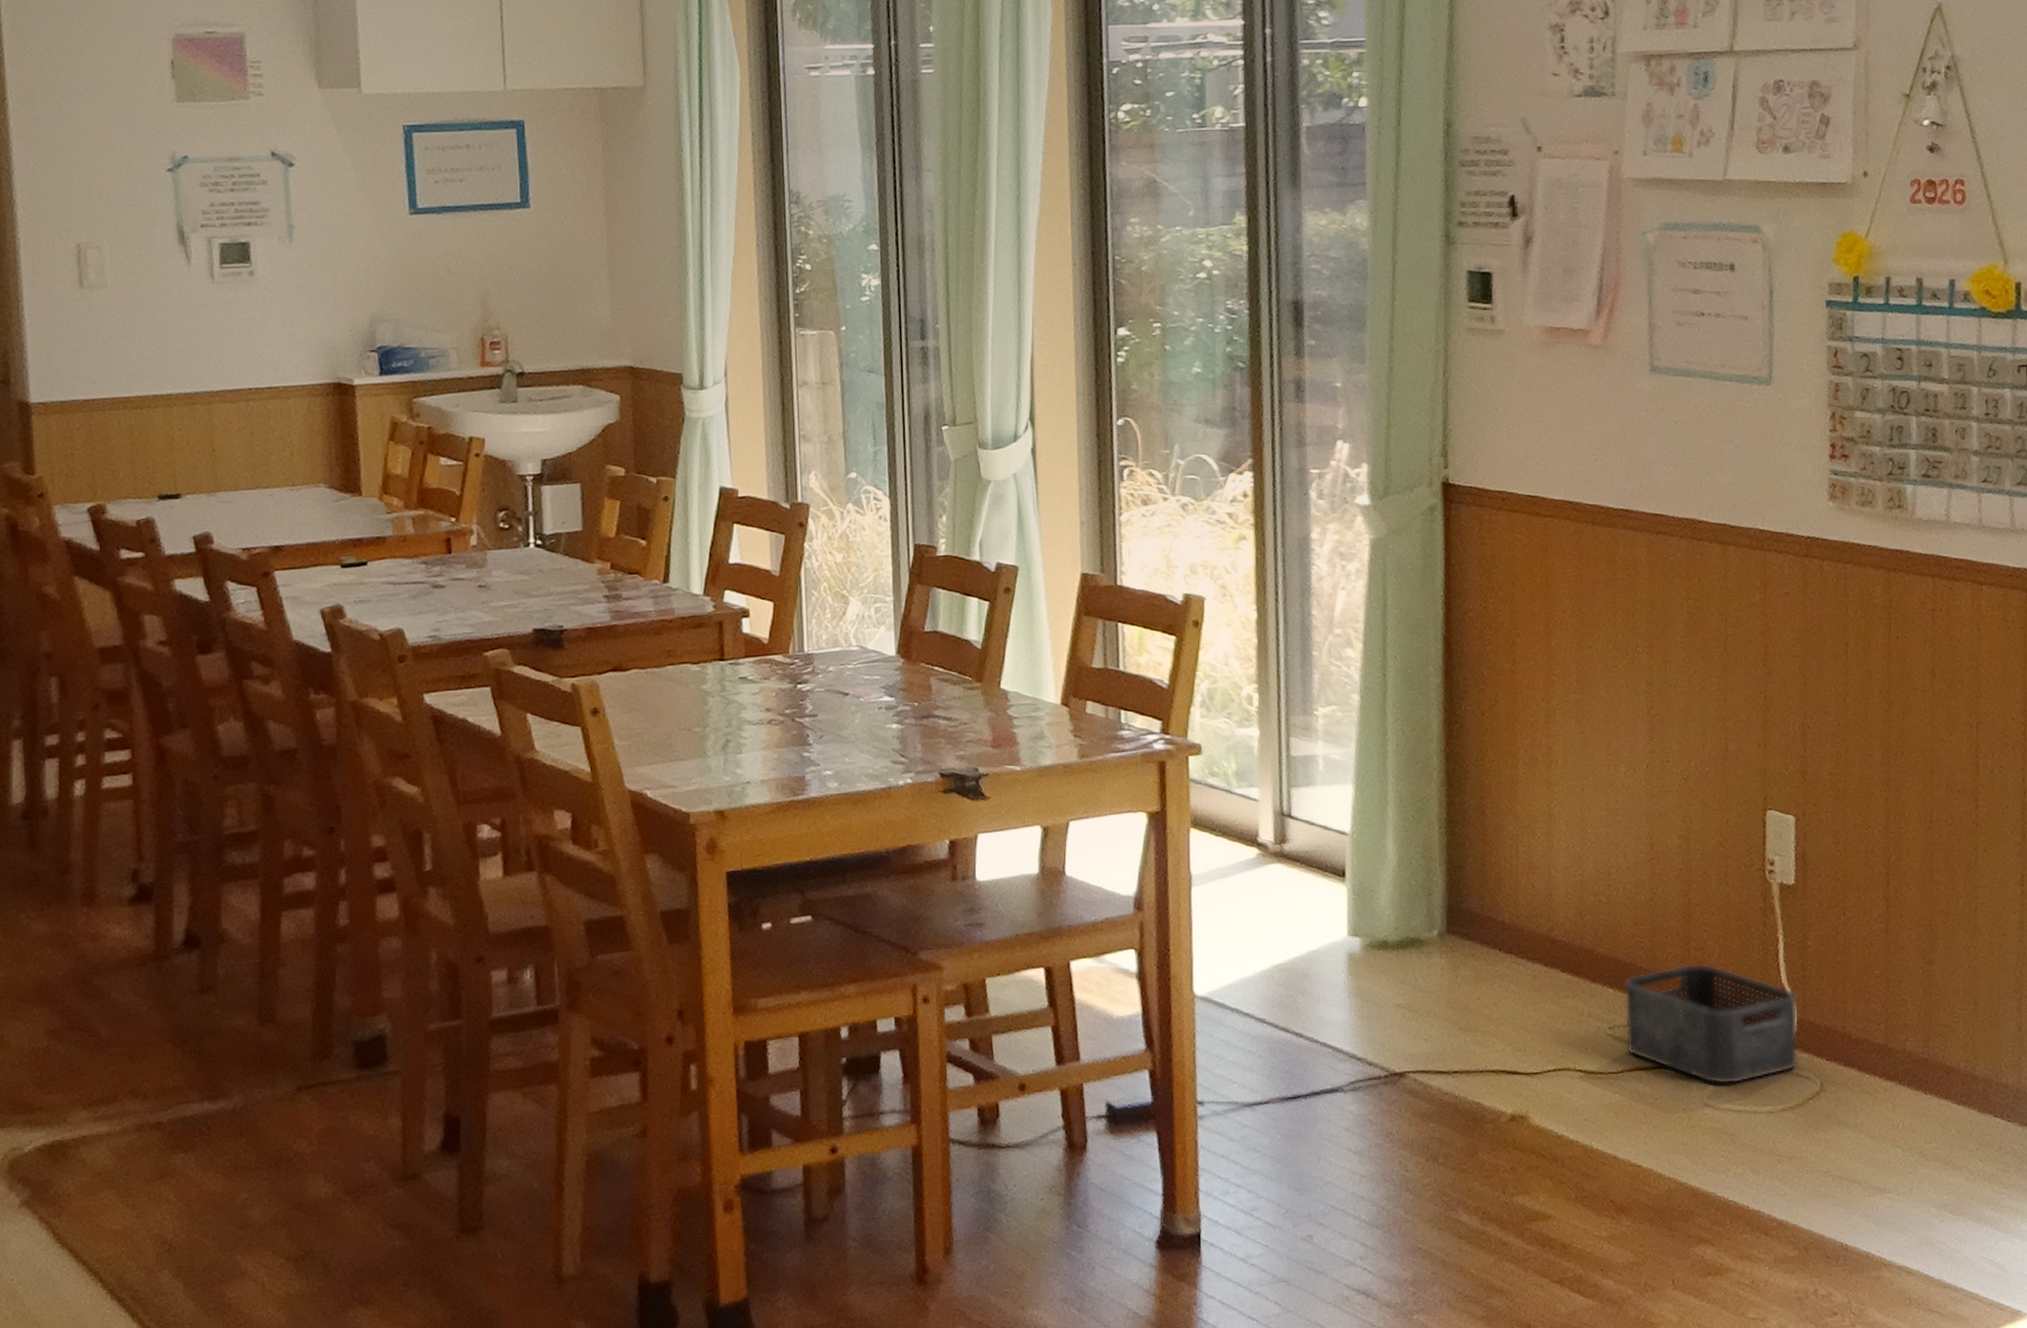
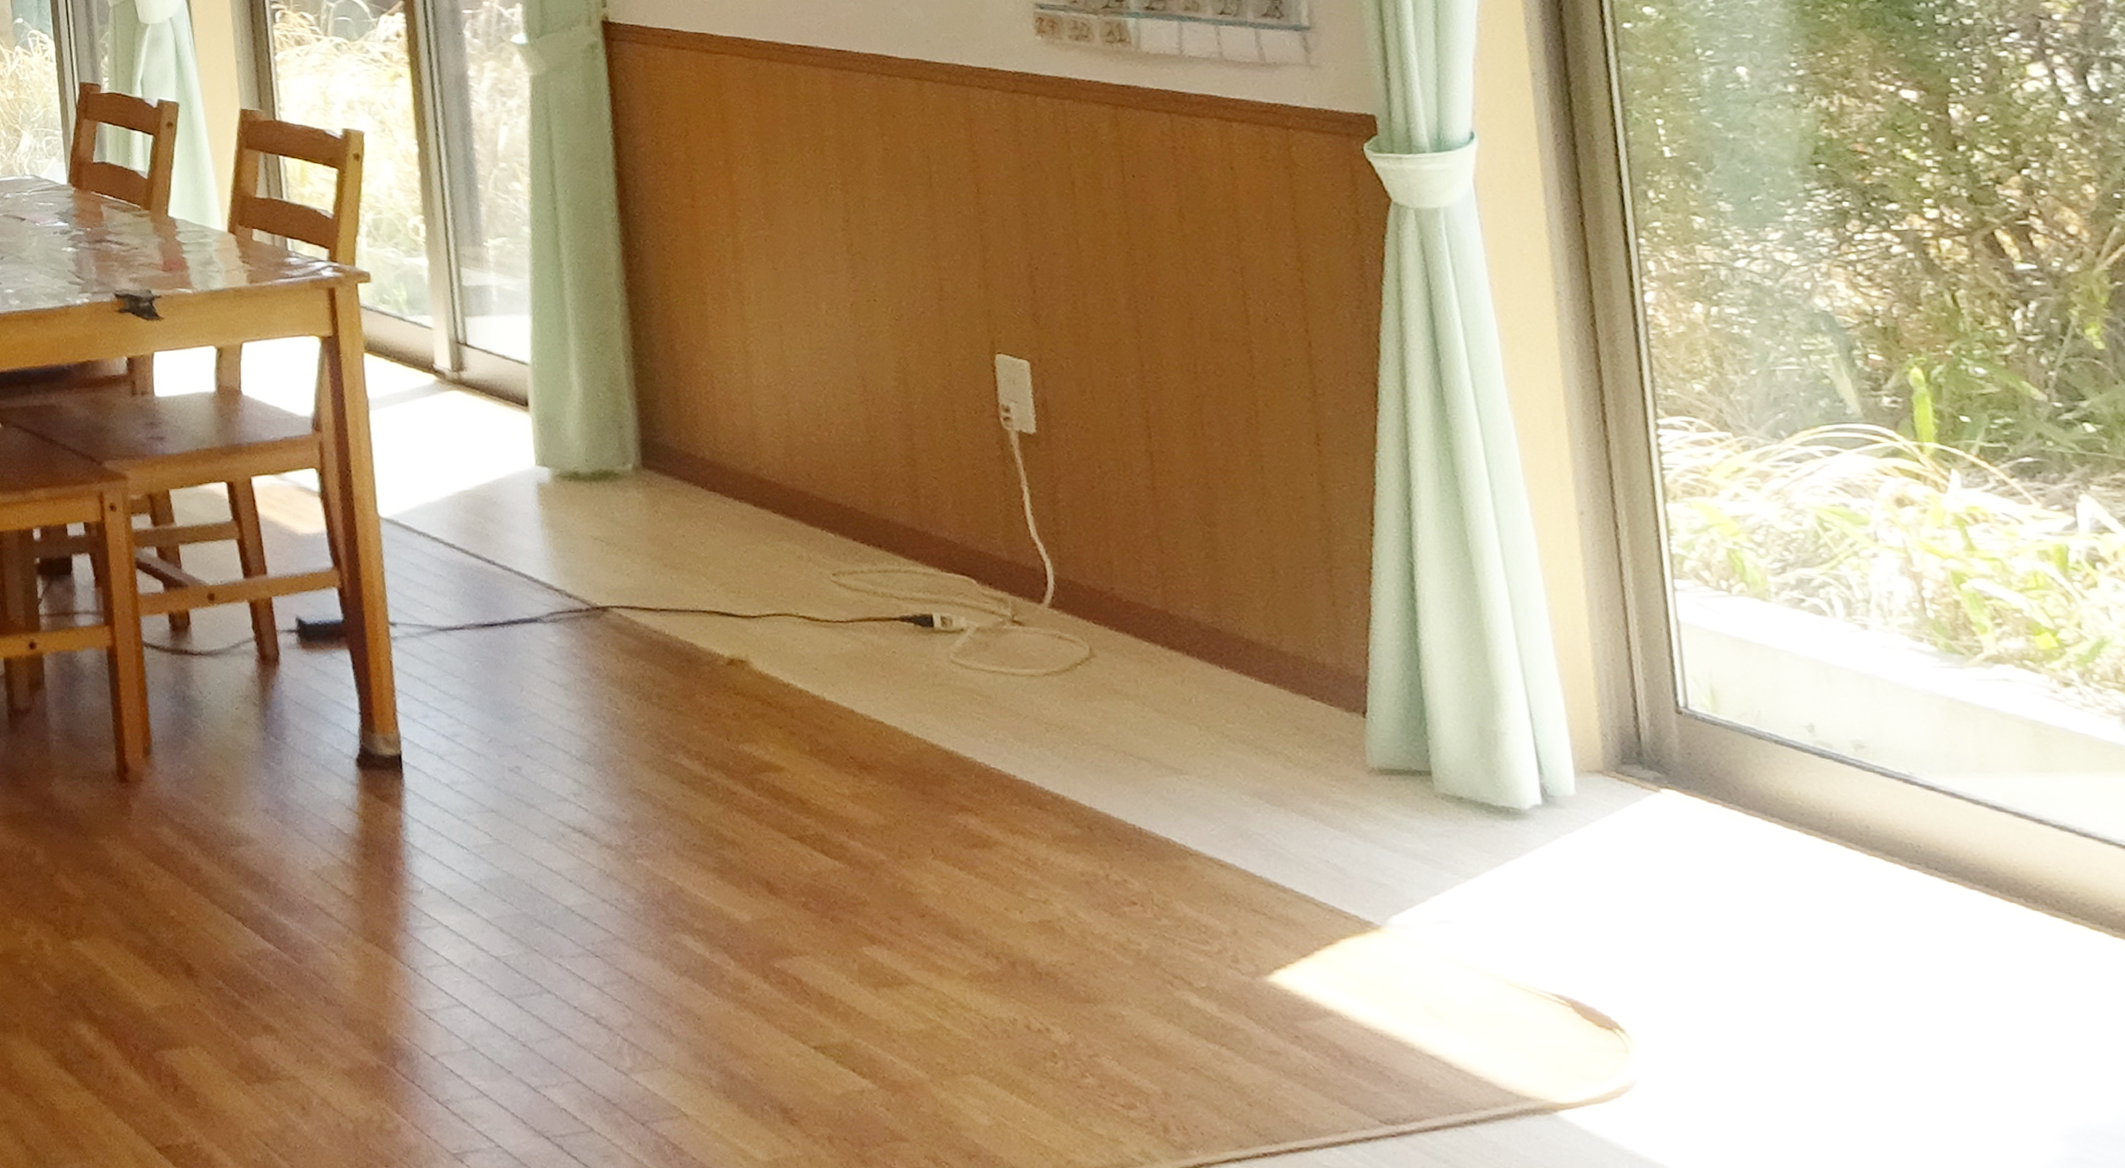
storage bin: present [1625,963,1798,1085] -> none [847,512,1060,642]

